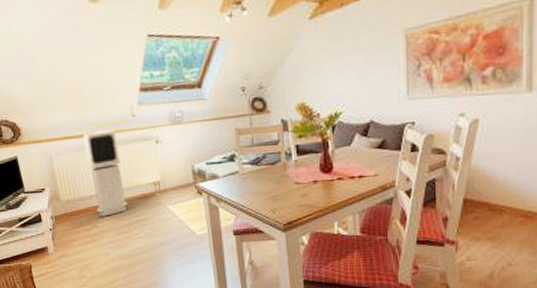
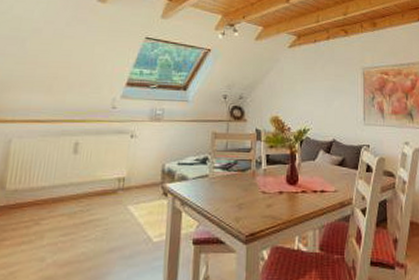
air purifier: present [83,130,128,217] -> none [45,118,91,213]

